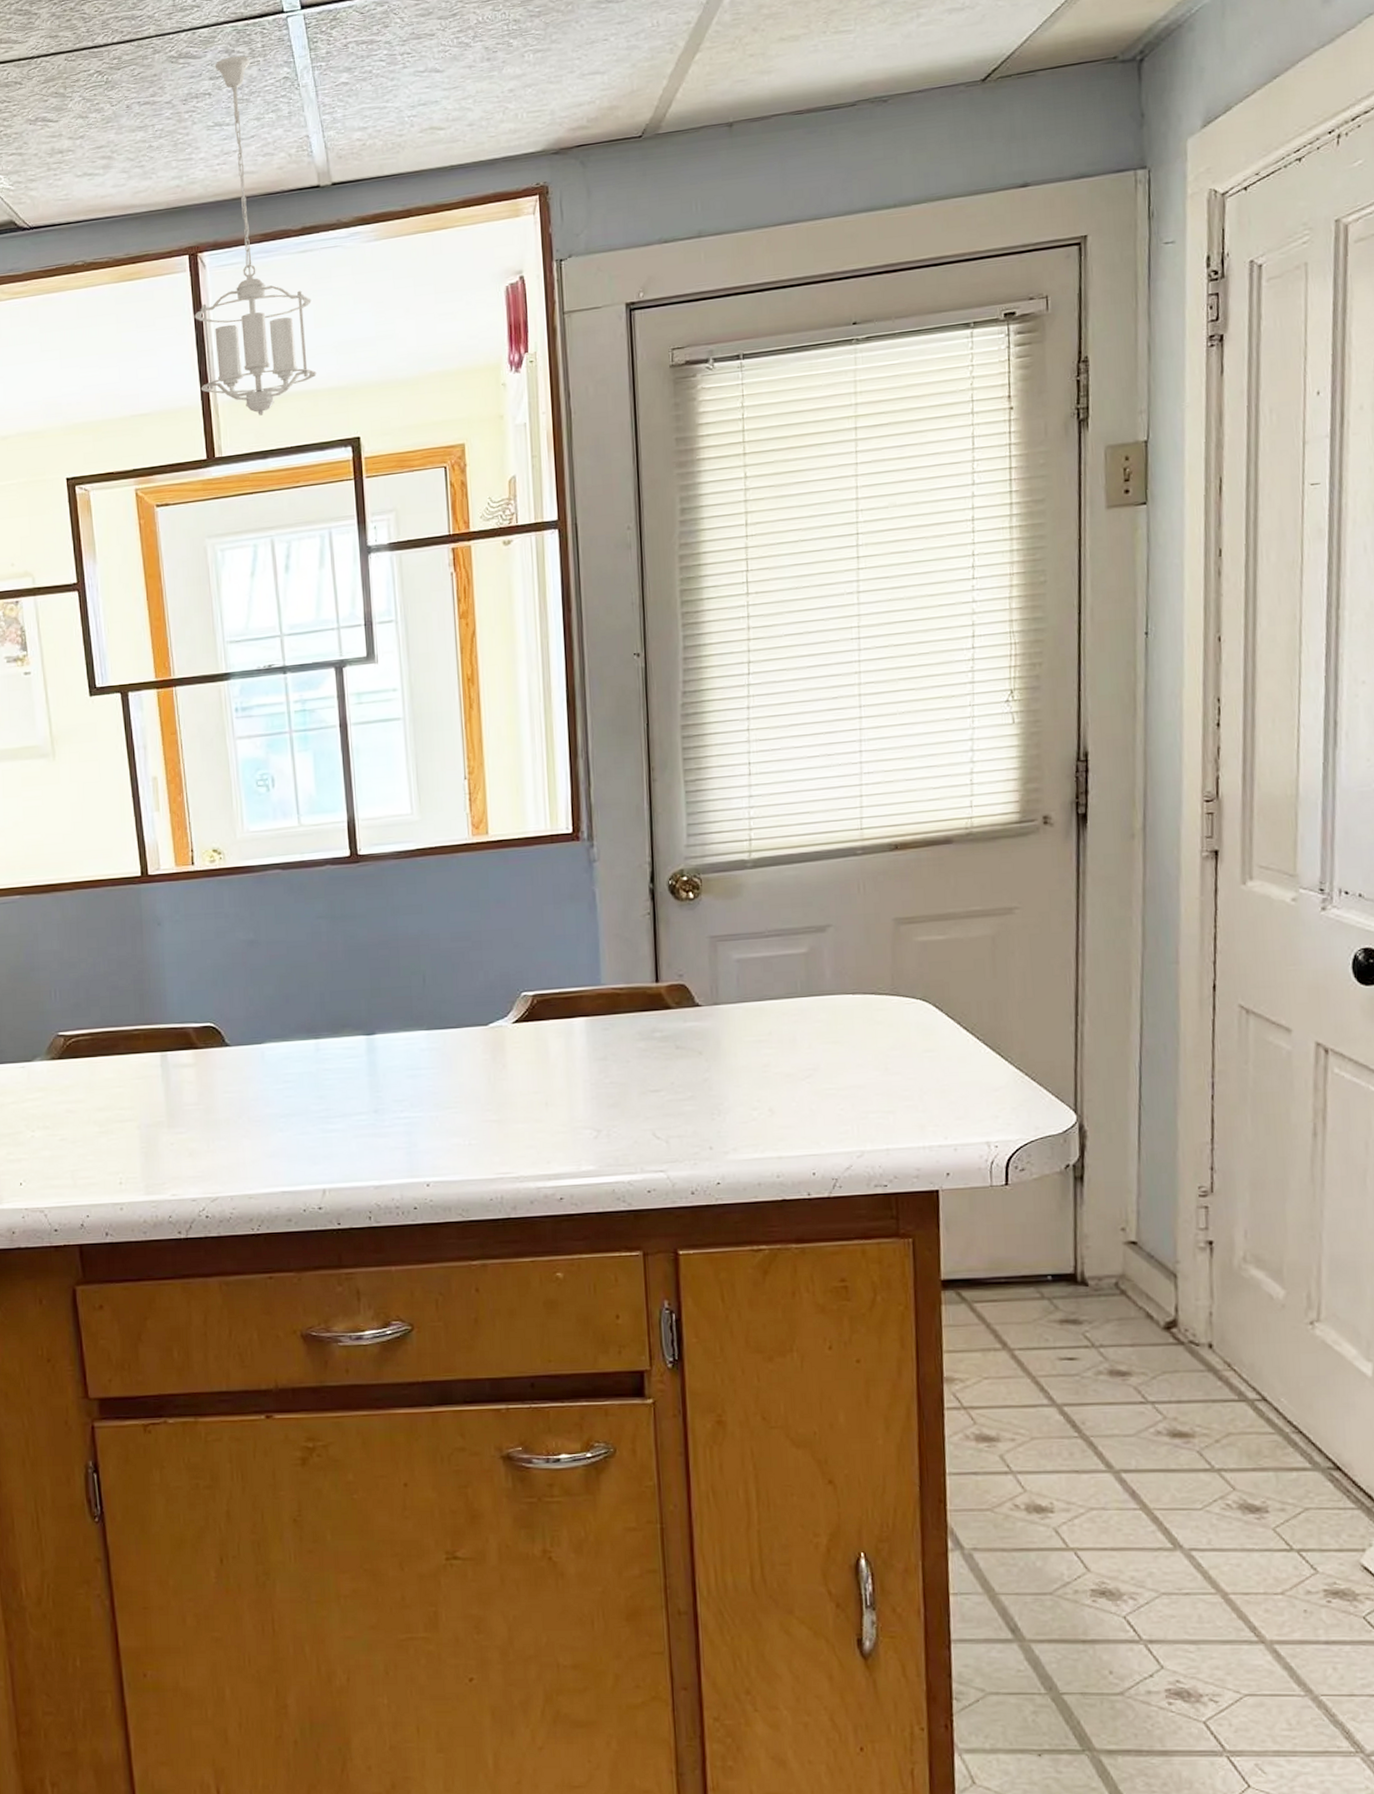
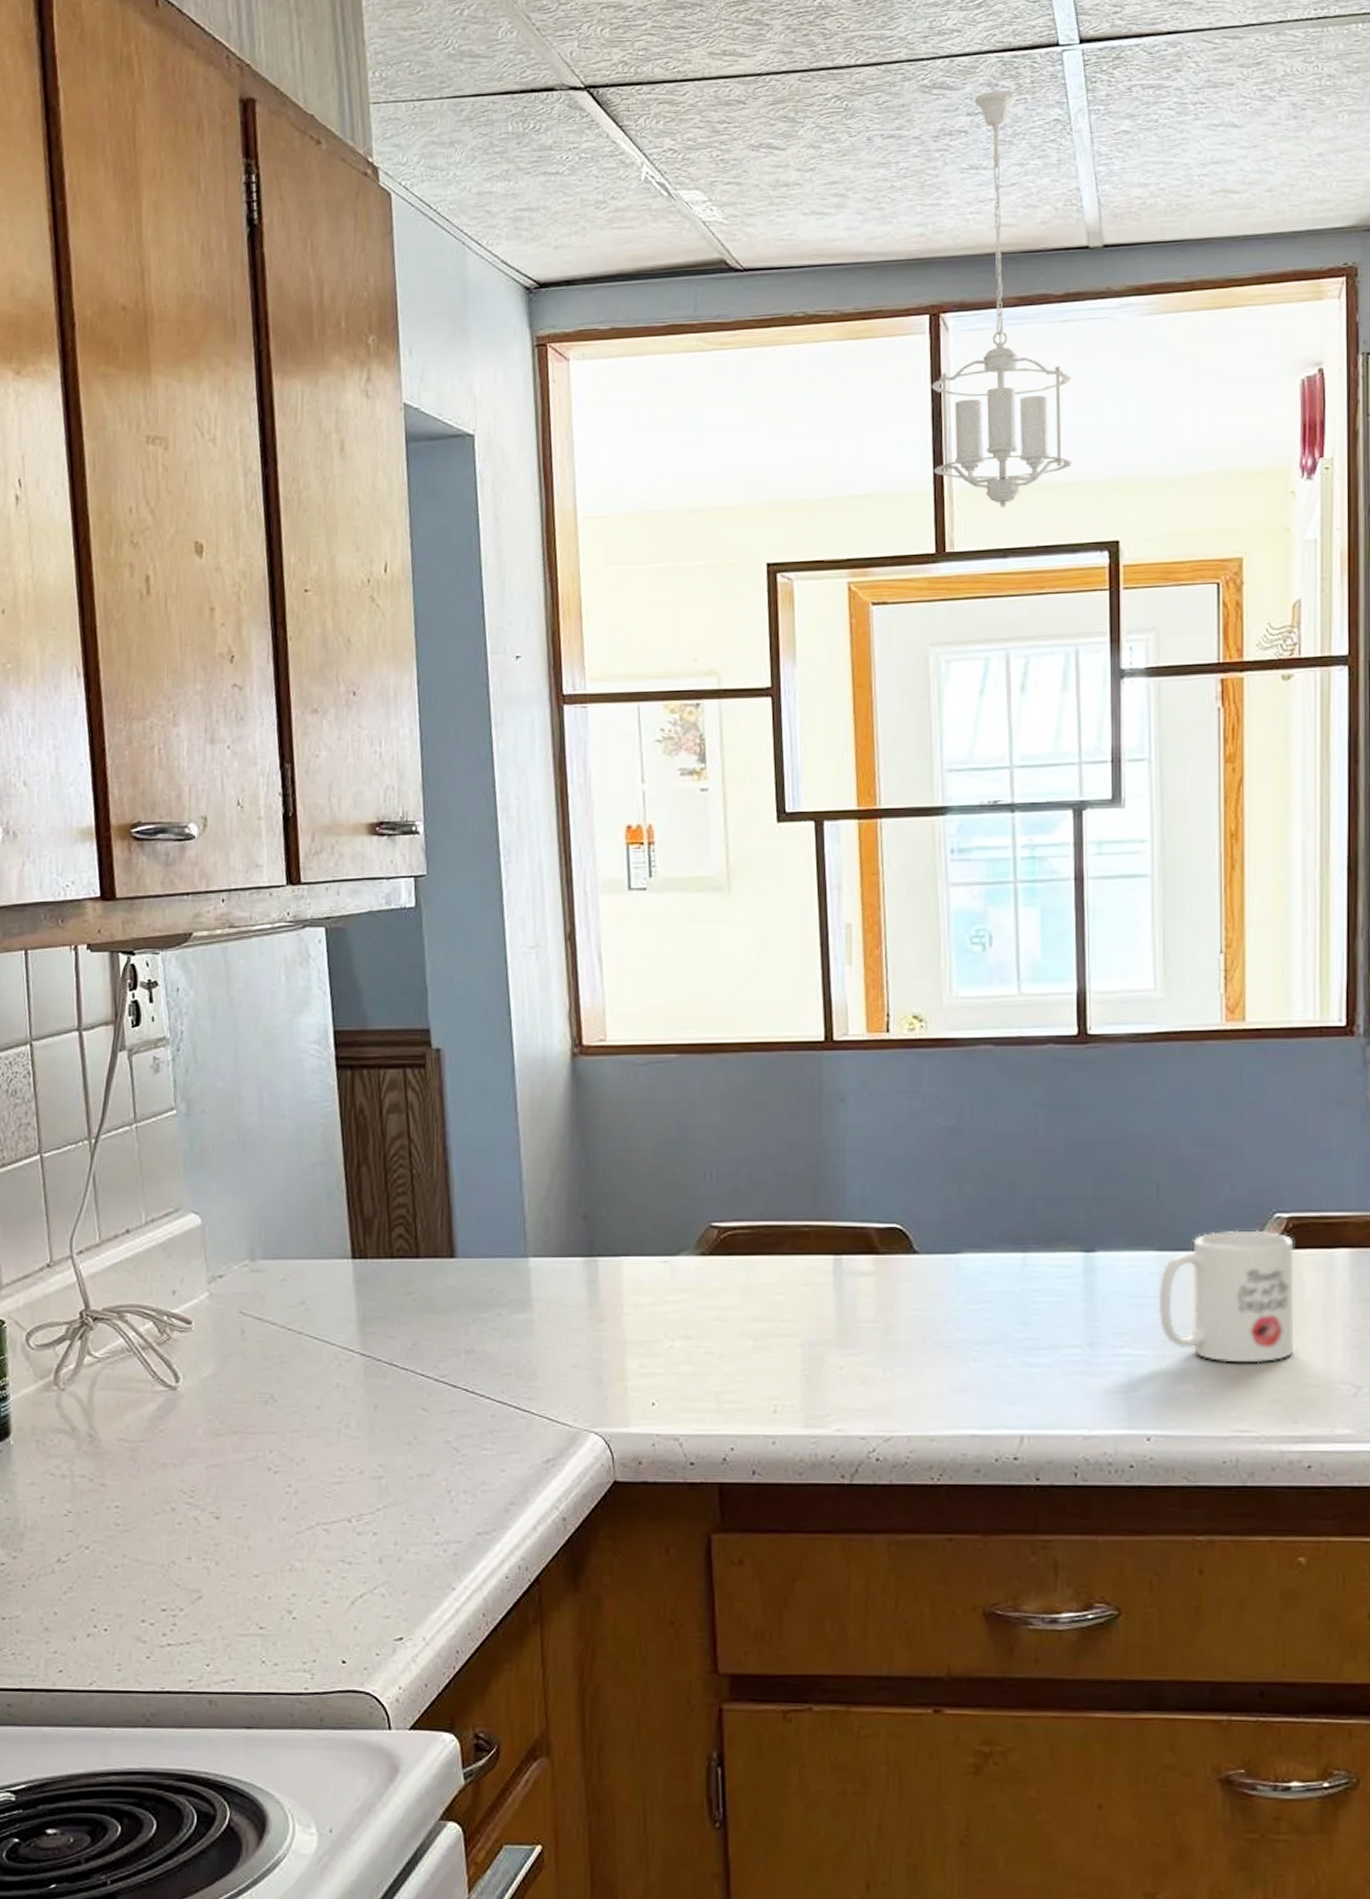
mug: none [429,1007,544,1119] -> present [1158,1230,1294,1364]

